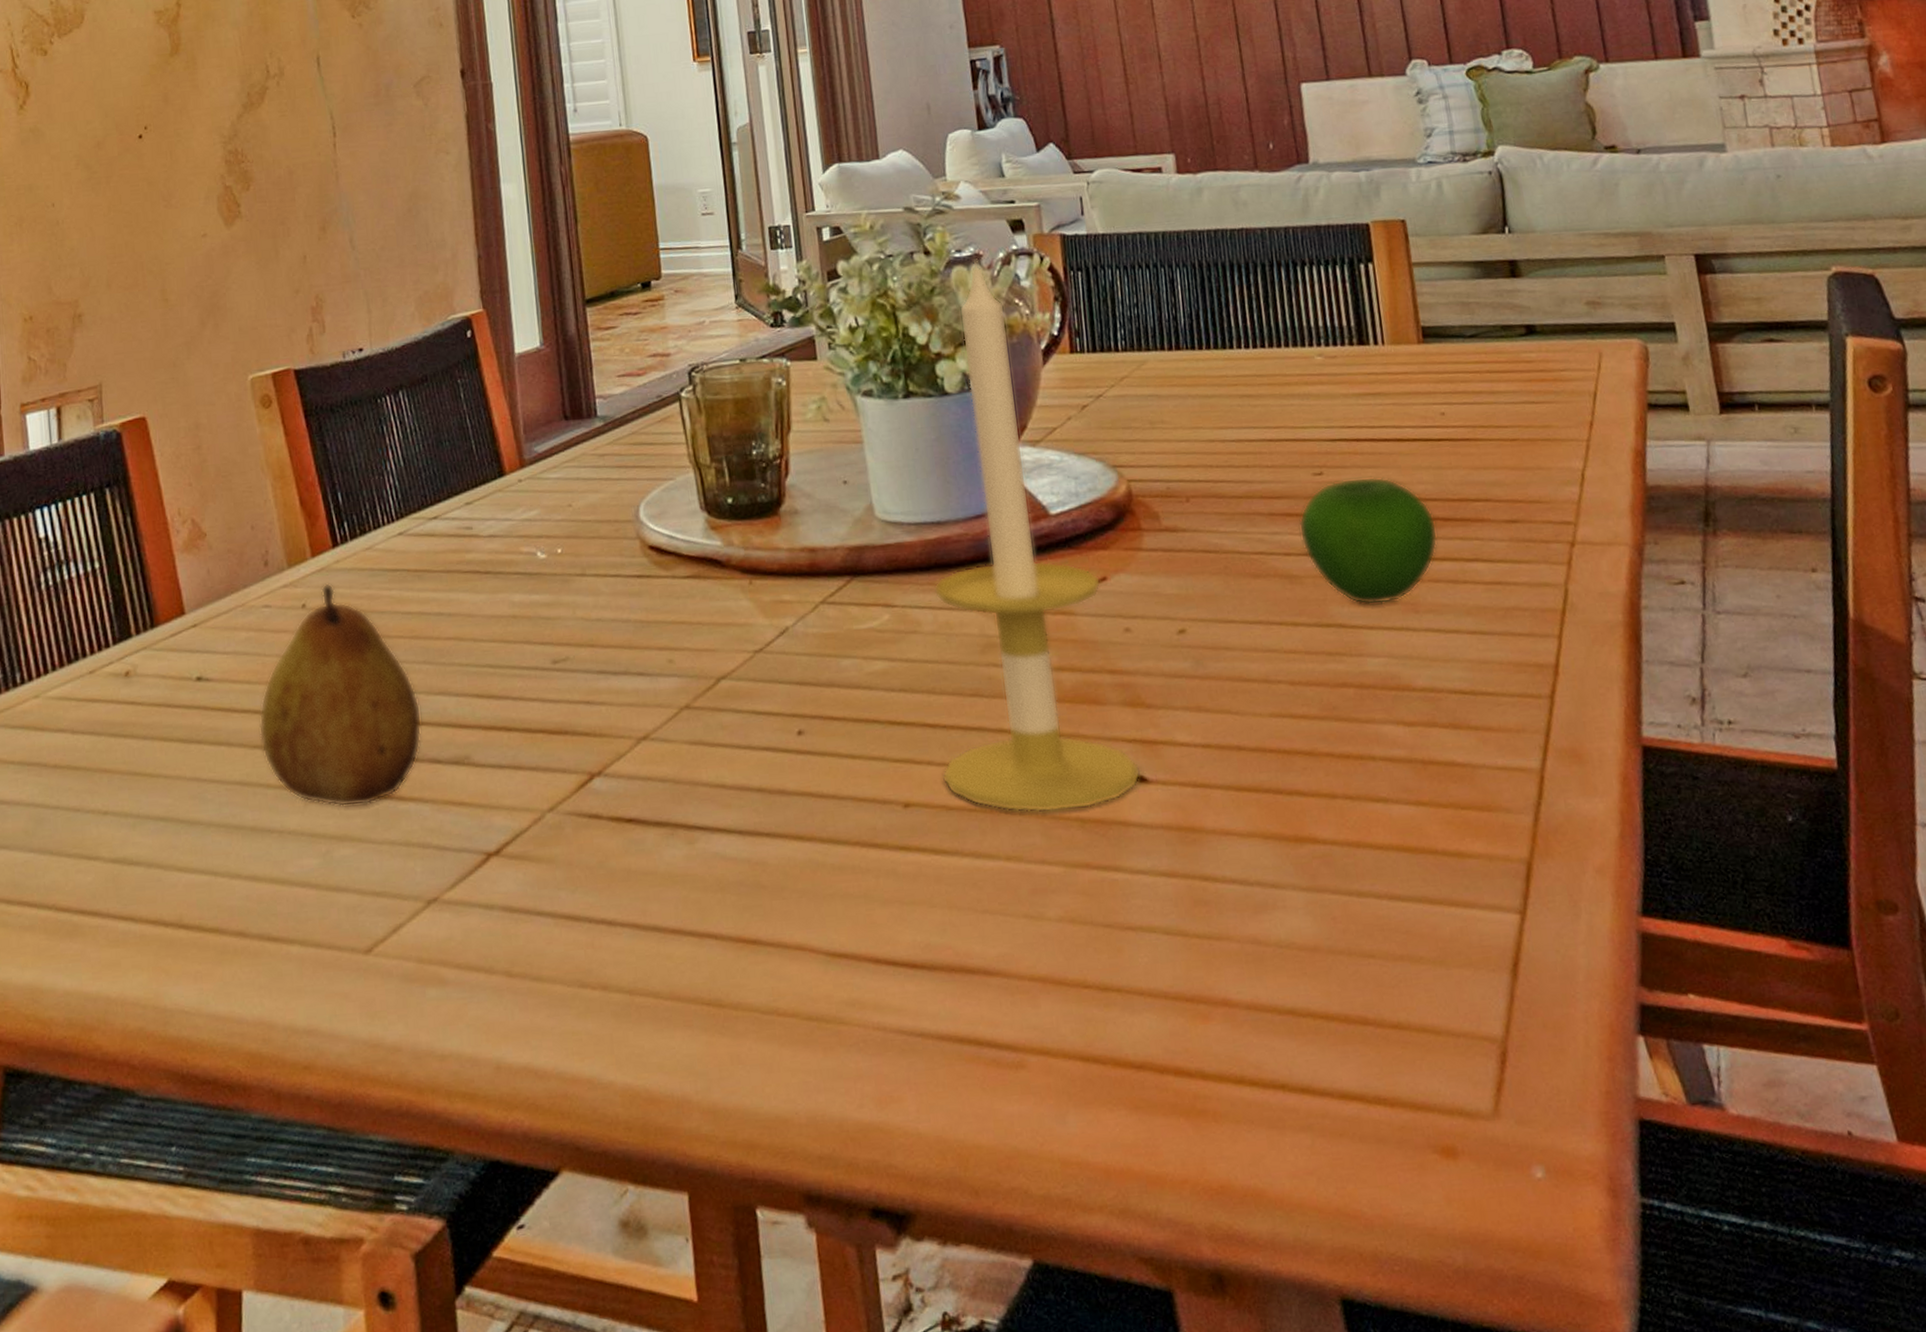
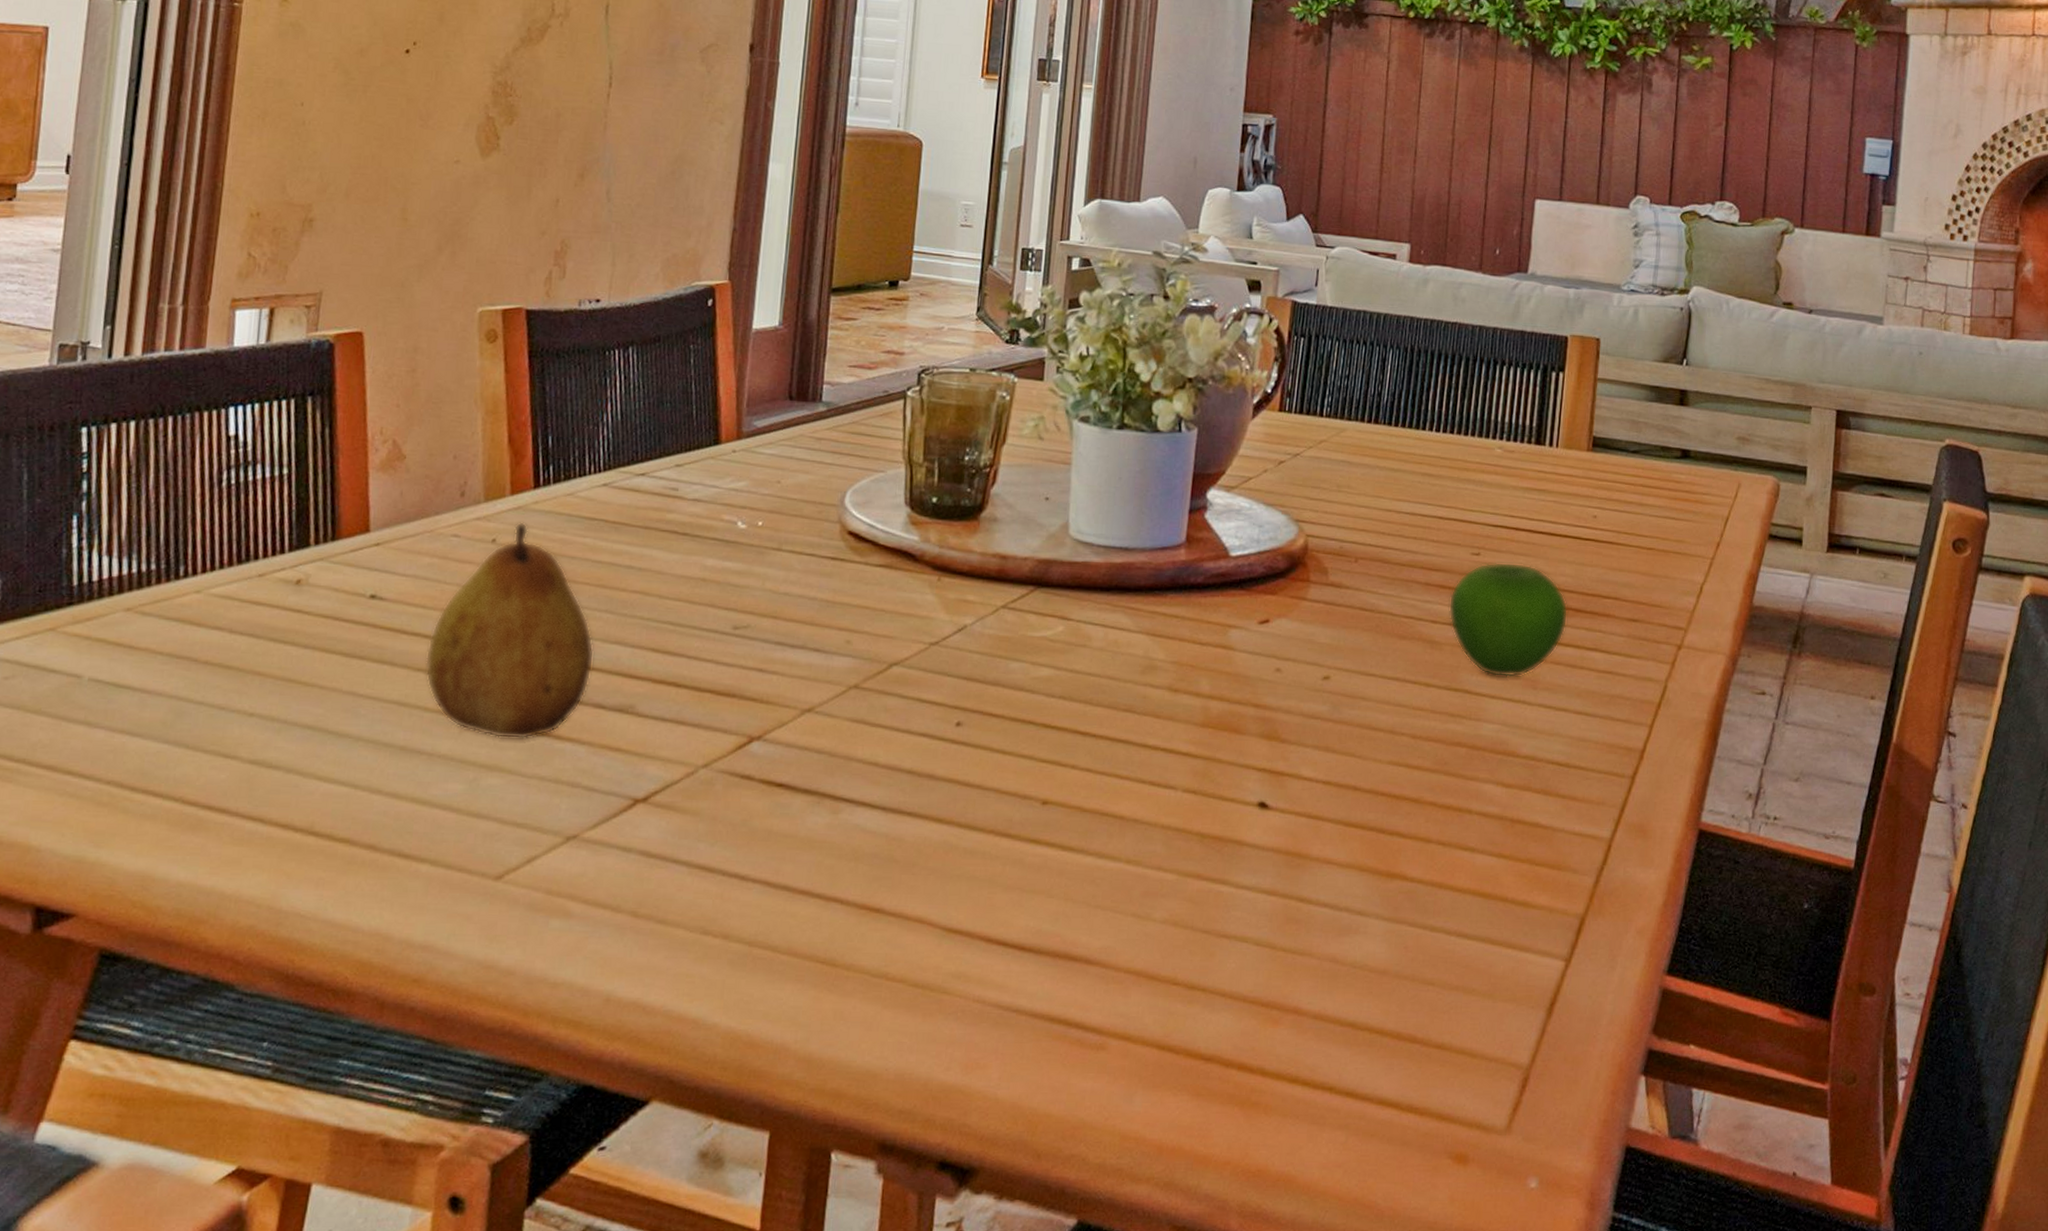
candle: present [933,258,1141,813] -> none [1082,310,1264,825]

